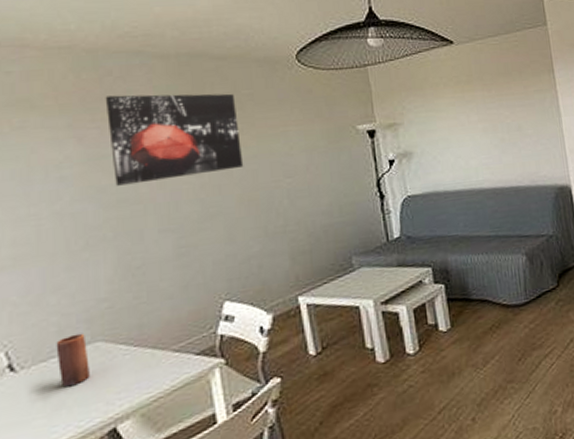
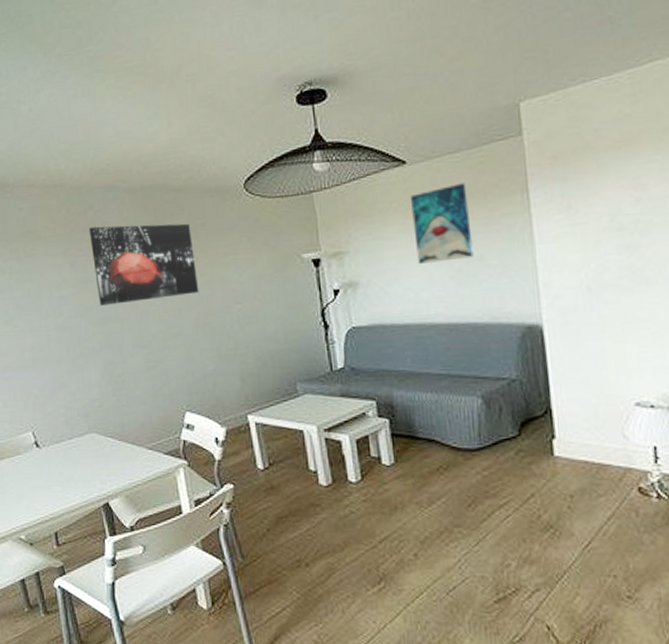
candle: present [56,333,90,387] -> none [64,424,89,465]
wall art: none [458,63,513,134] -> present [411,183,474,264]

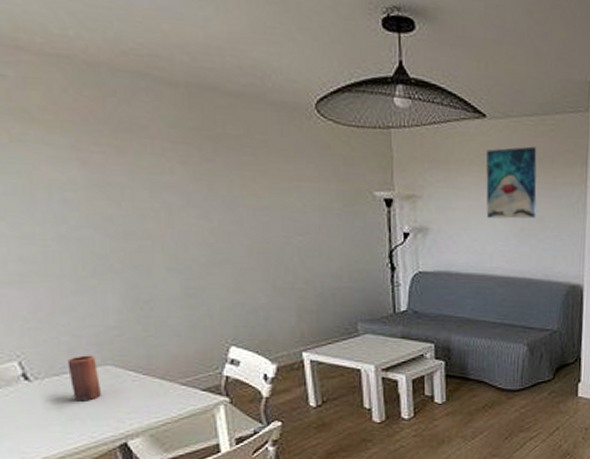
candle: none [64,424,89,465] -> present [67,355,101,402]
wall art: present [88,223,199,306] -> none [109,119,255,219]

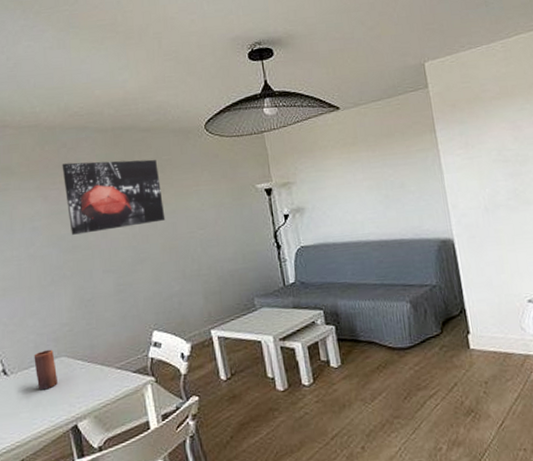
wall art: none [109,119,255,219] -> present [62,159,166,235]
wall art: present [486,146,537,219] -> none [345,125,397,191]

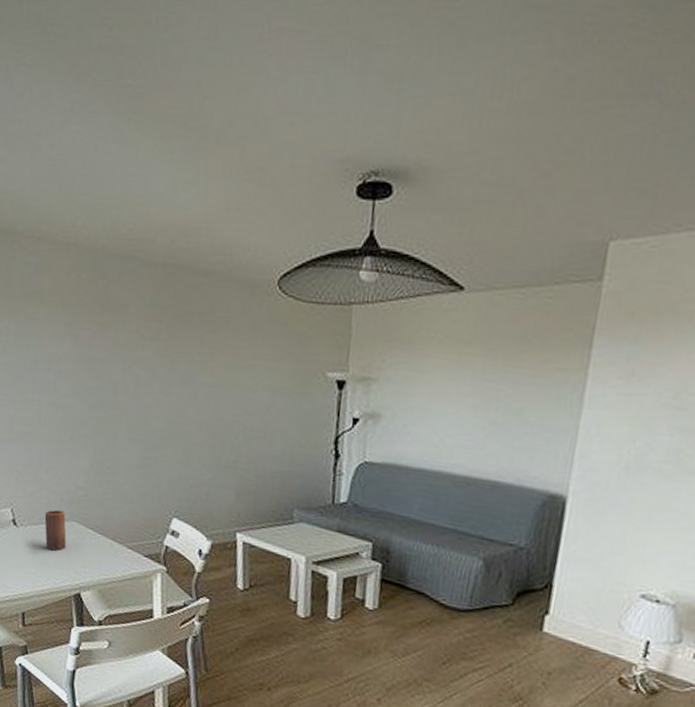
wall art: present [62,159,166,235] -> none [98,299,211,395]

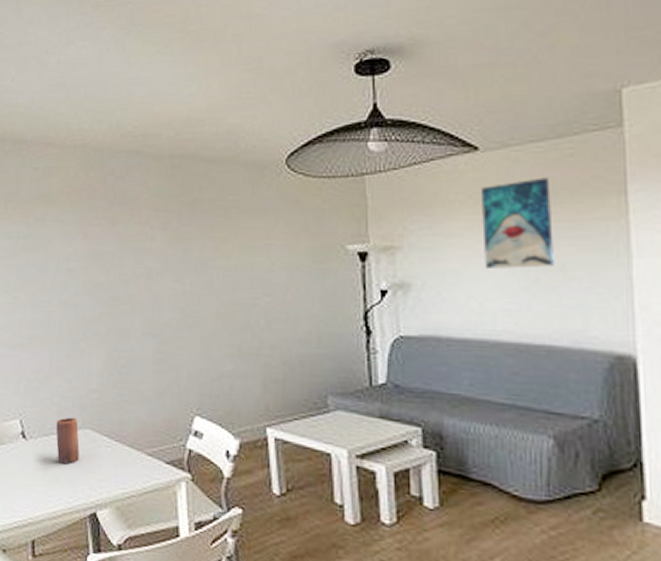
wall art: none [450,324,524,411] -> present [482,177,554,269]

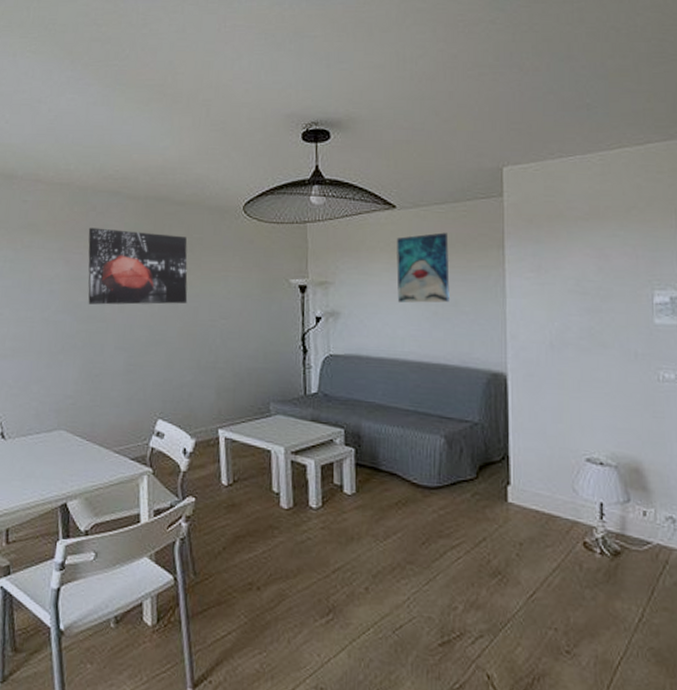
candle: present [56,417,80,464] -> none [33,419,54,461]
wall art: none [107,194,224,284] -> present [88,228,188,305]

